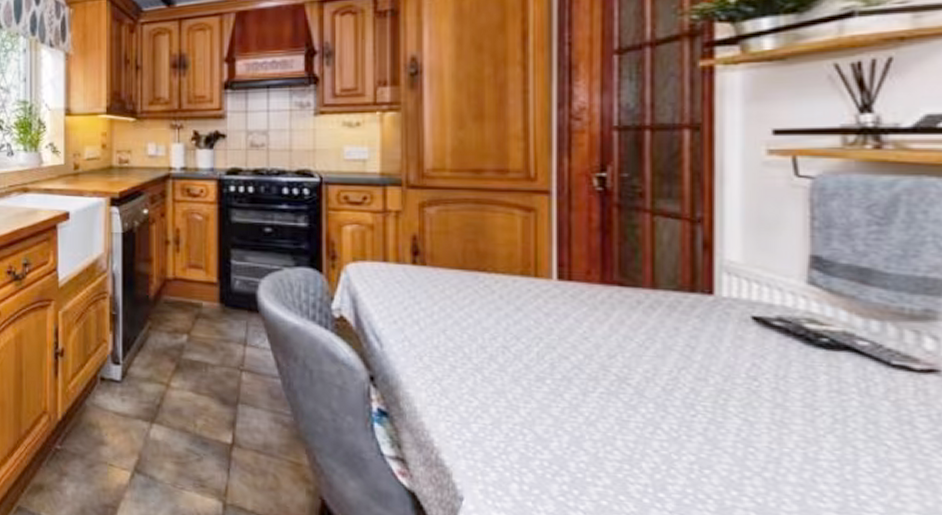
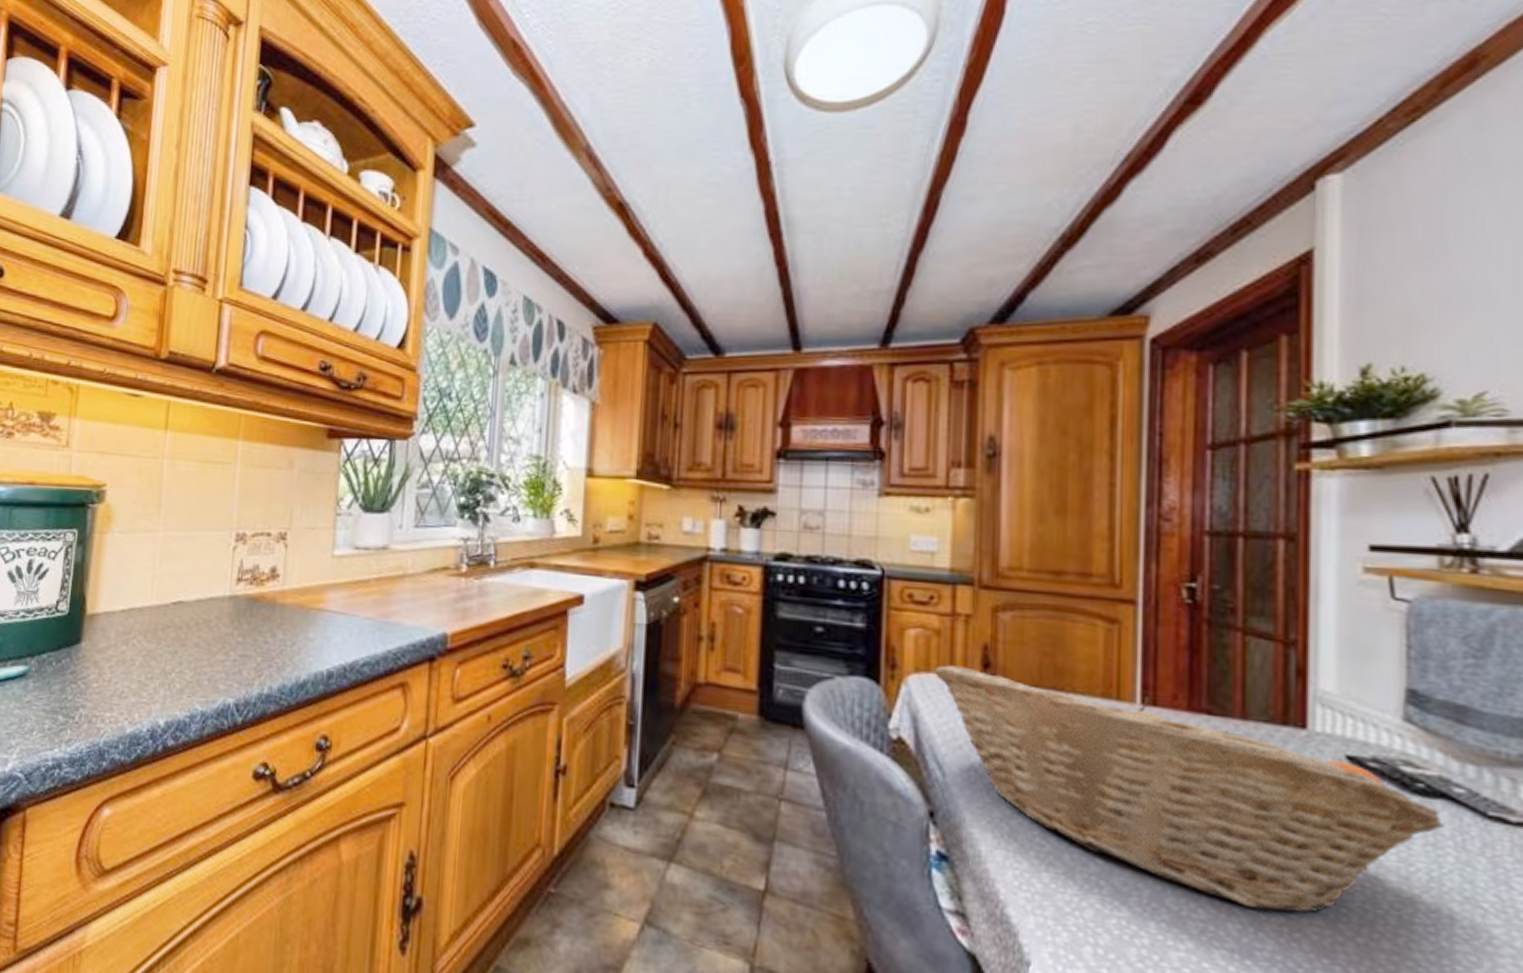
fruit basket: none [369,254,849,453] -> present [934,665,1445,913]

